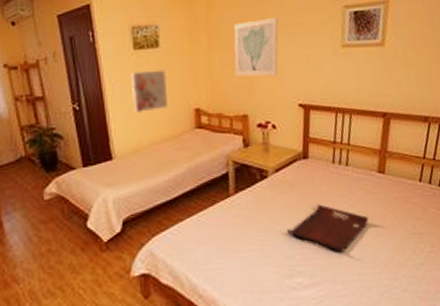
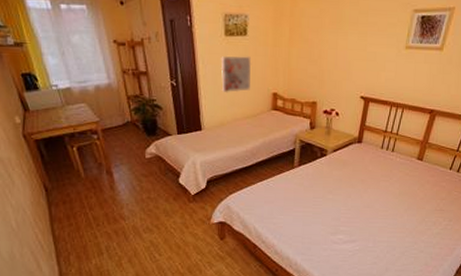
wall art: present [234,17,278,77] -> none [310,15,354,69]
serving tray: present [286,204,369,252] -> none [336,180,403,219]

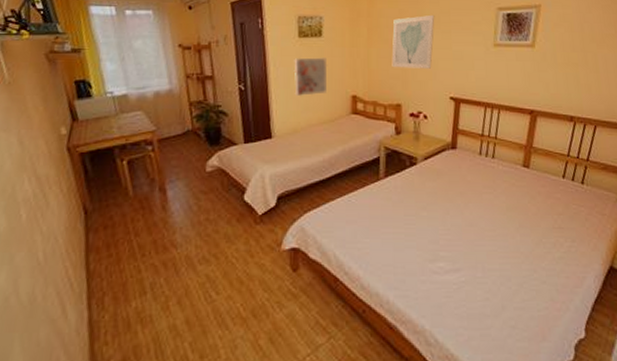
wall art: none [310,15,354,69] -> present [391,14,435,69]

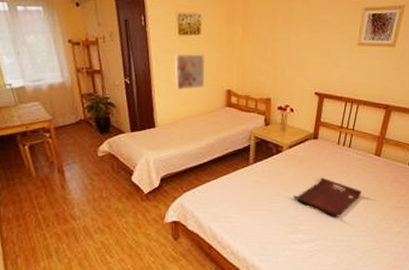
wall art: present [391,14,435,69] -> none [264,14,305,66]
serving tray: none [431,193,512,241] -> present [293,177,362,217]

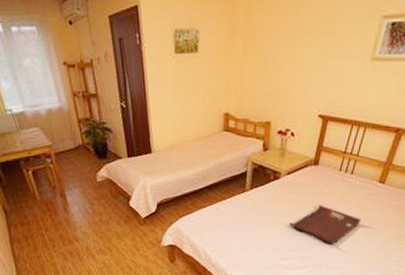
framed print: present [174,53,206,91] -> none [170,74,203,115]

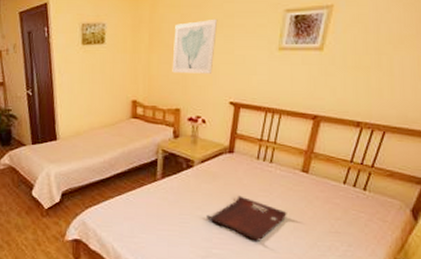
wall art: none [265,25,314,86] -> present [172,19,218,74]

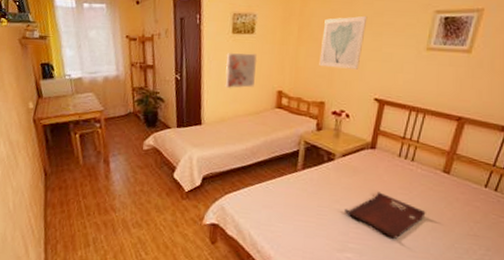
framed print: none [77,64,110,102] -> present [224,52,258,89]

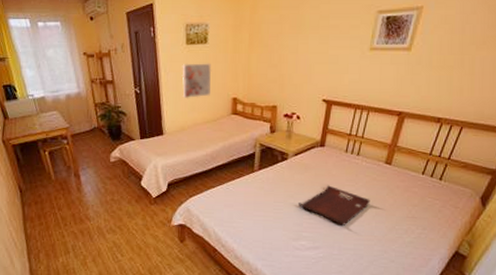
wall art: present [319,15,368,69] -> none [270,19,314,73]

